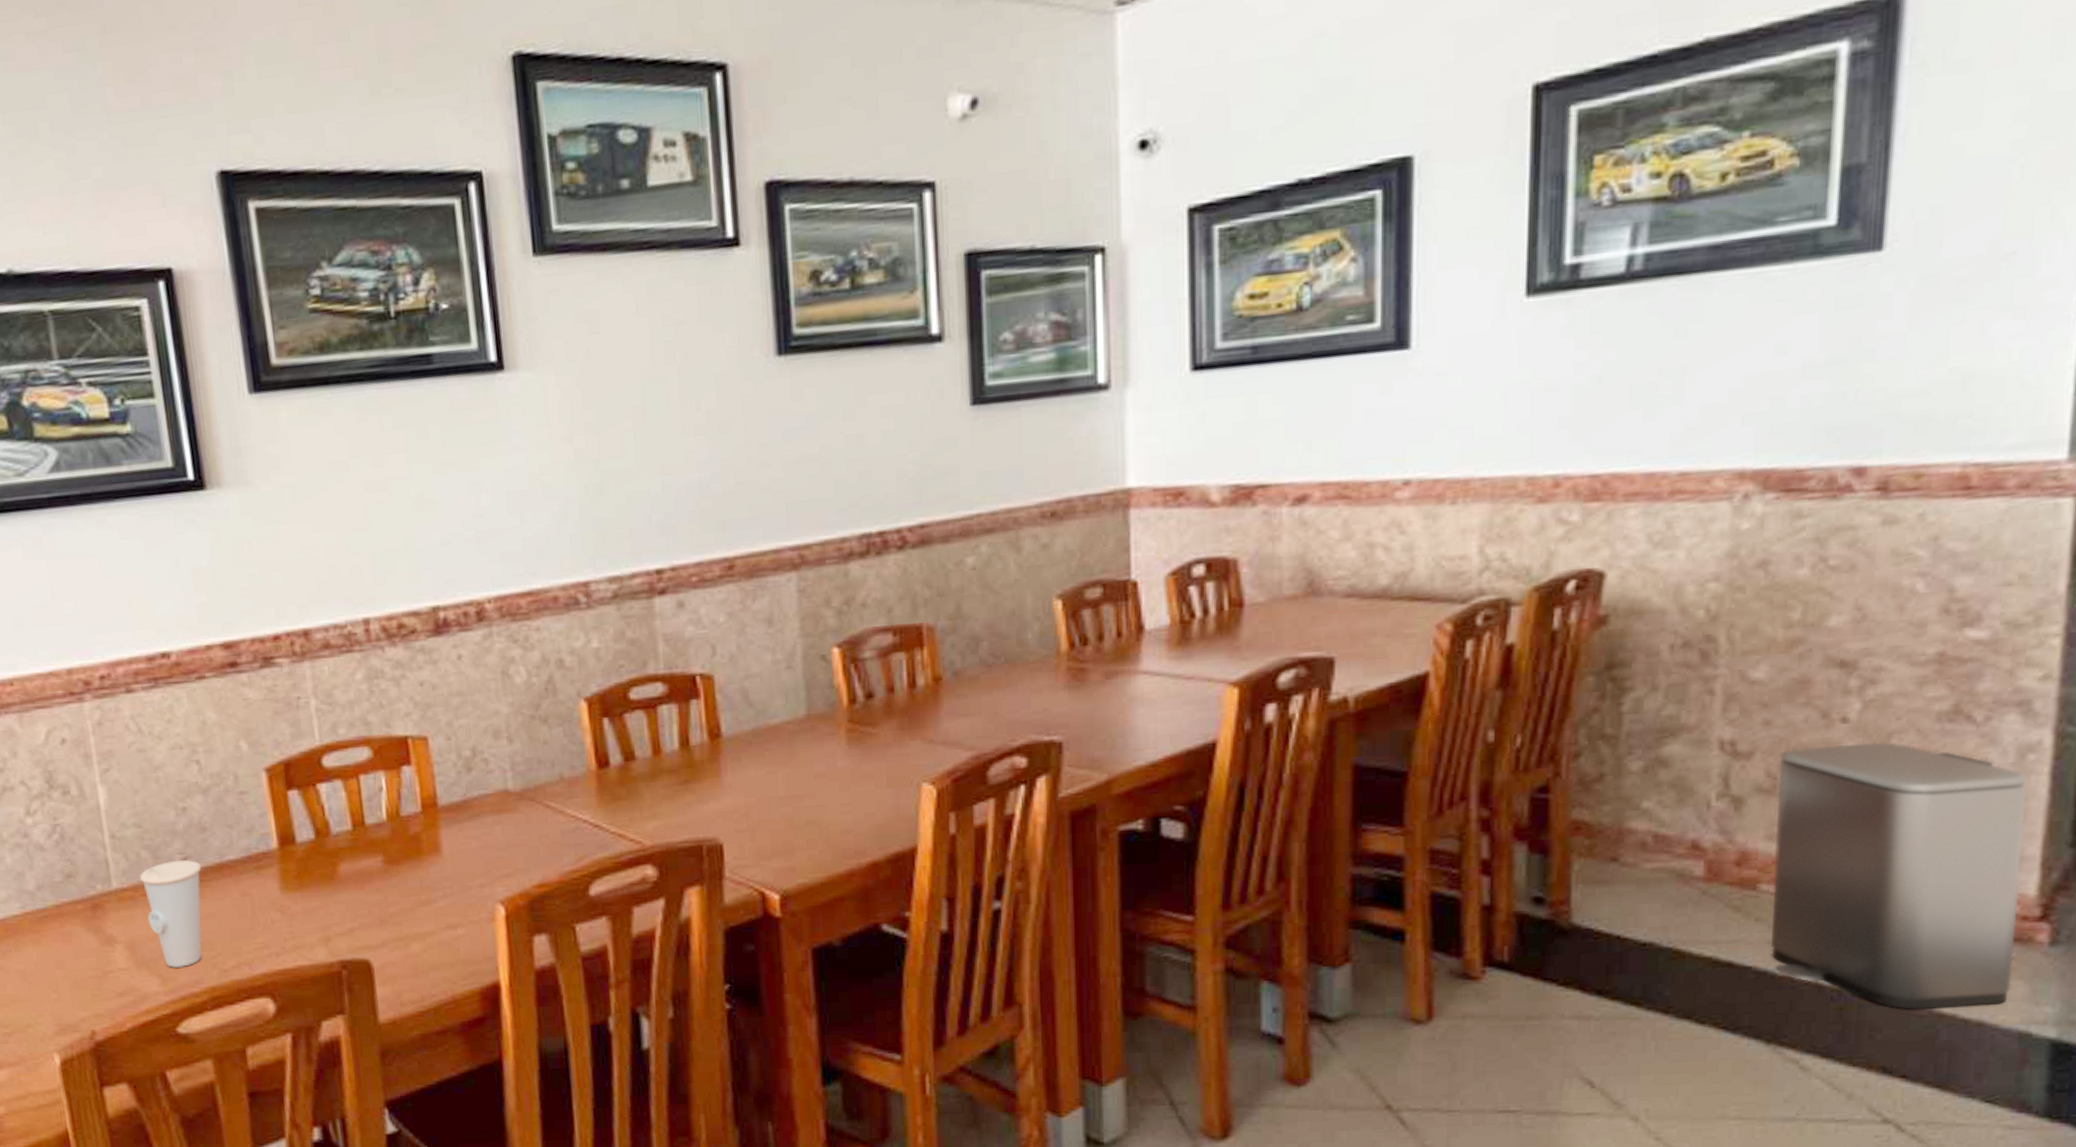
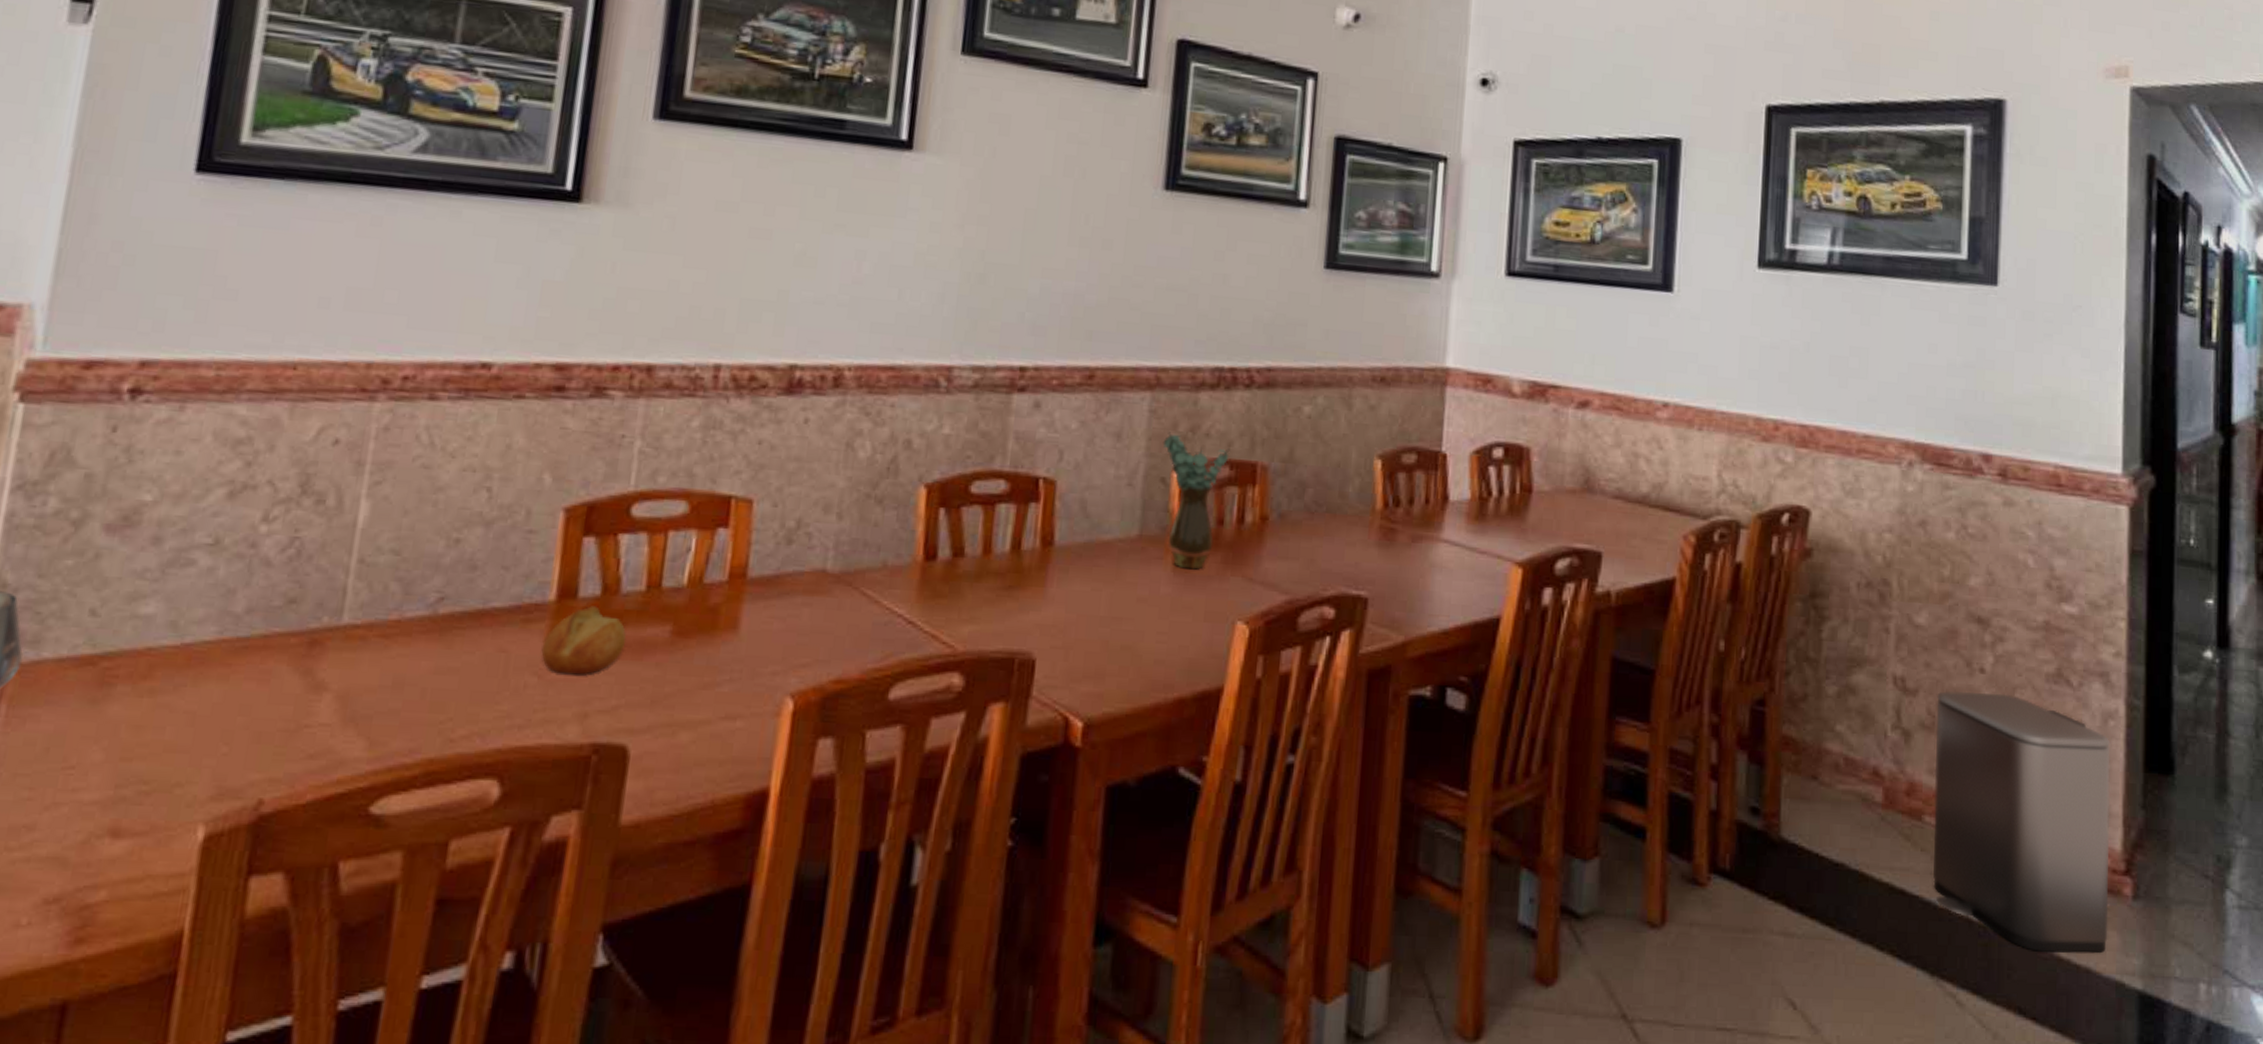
cup: present [139,860,202,968] -> none [373,599,459,730]
bread roll: none [277,848,347,907] -> present [541,606,626,675]
vase: none [817,607,891,740] -> present [1163,430,1230,570]

